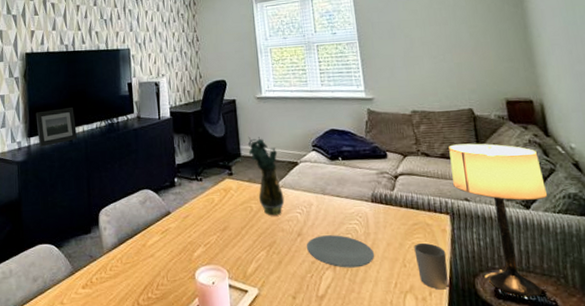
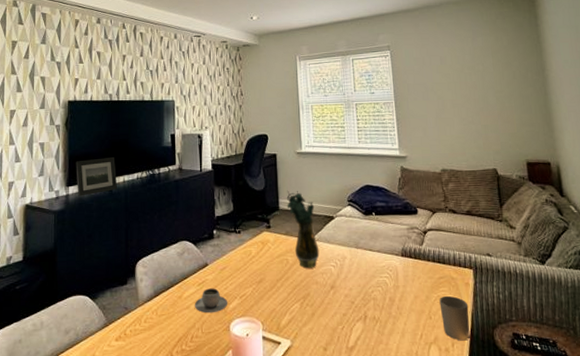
teacup: none [158,236,193,262] -> present [194,288,228,314]
plate: present [306,235,375,268] -> none [338,288,403,320]
table lamp: present [448,143,548,297] -> none [474,201,561,348]

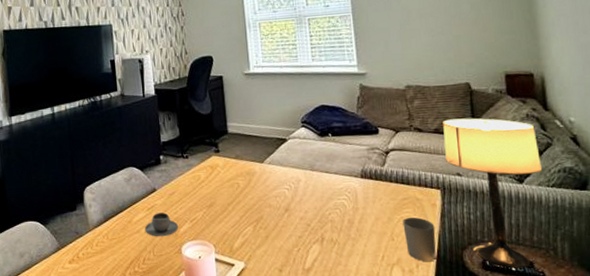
picture frame: present [76,157,118,196] -> none [16,86,60,126]
vase: present [286,190,320,269] -> none [235,113,272,192]
table lamp: none [474,201,561,348] -> present [443,118,543,269]

